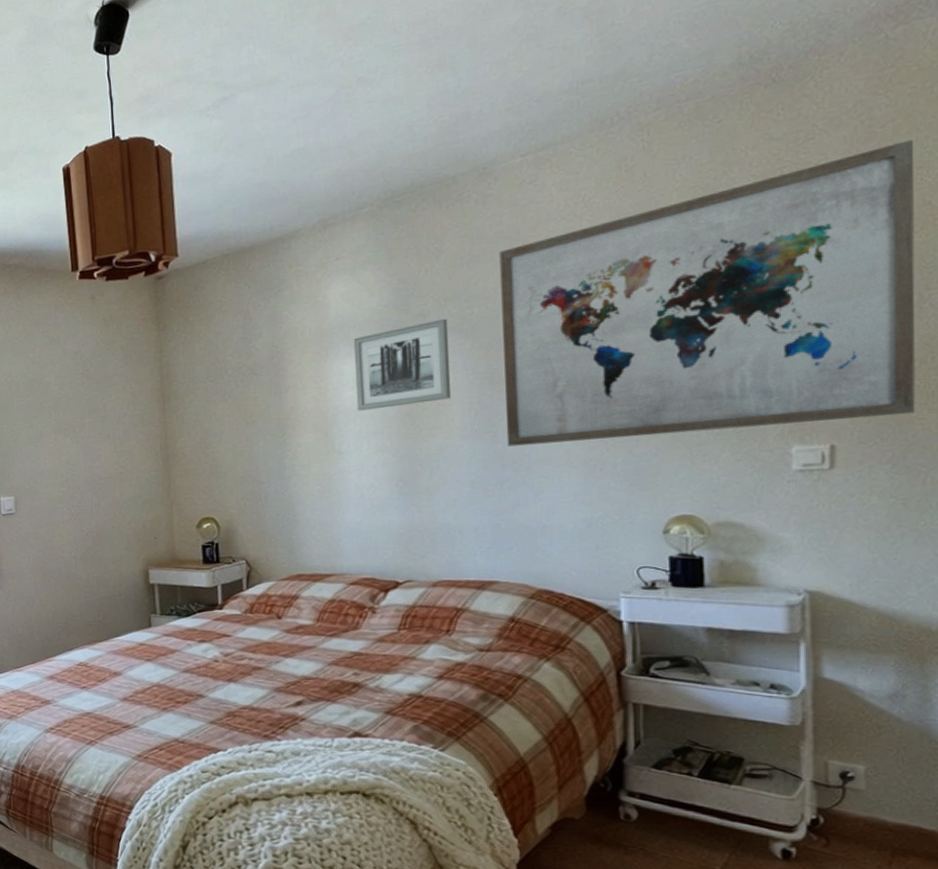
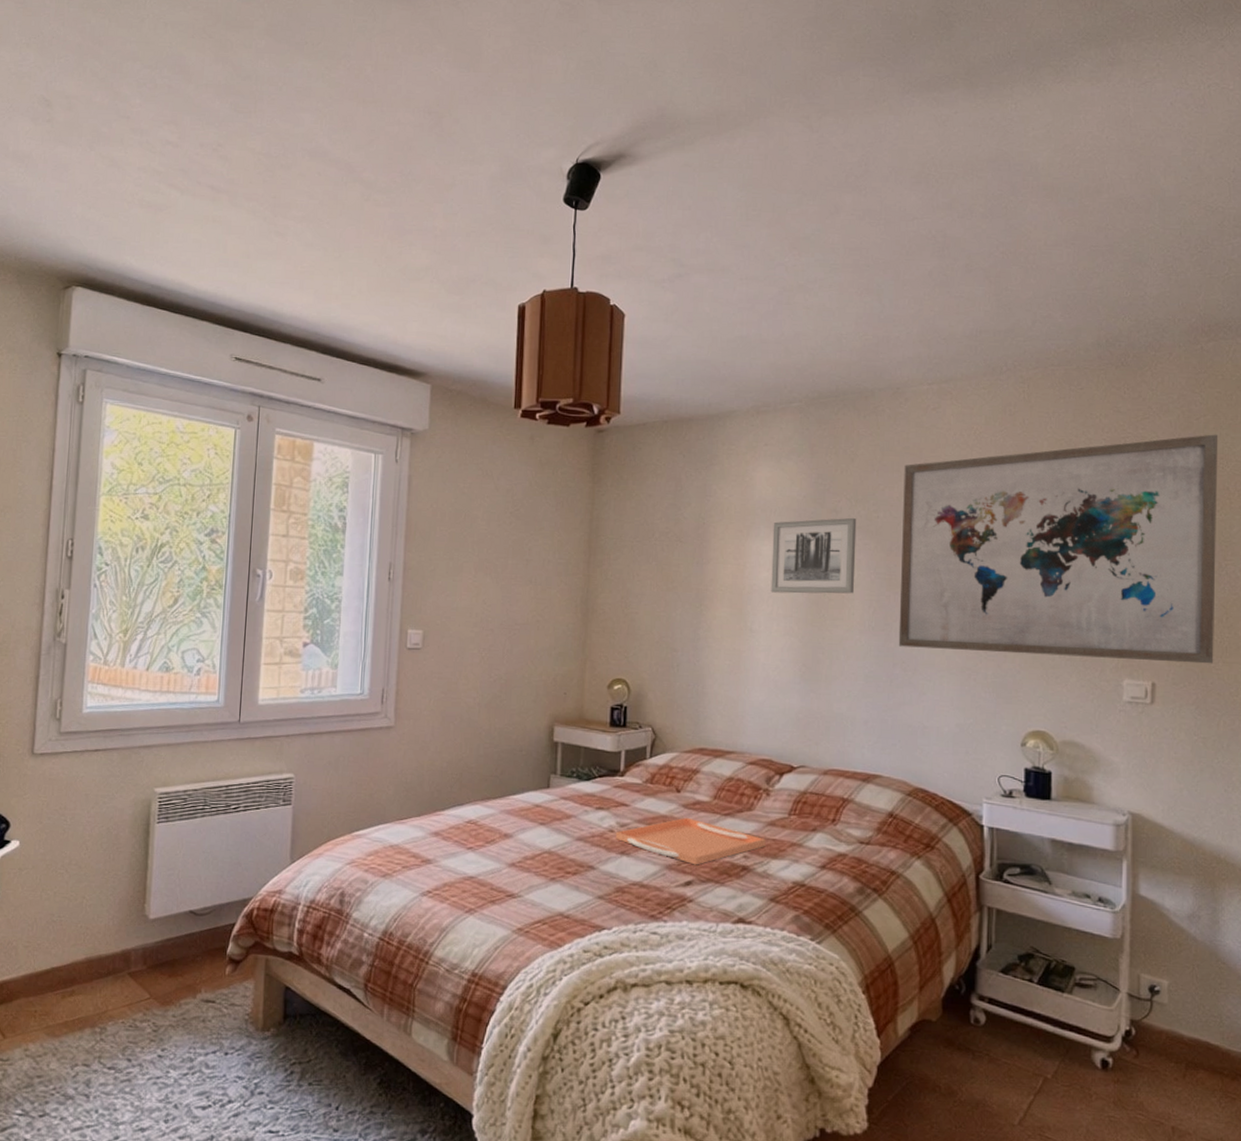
serving tray: none [220,641,376,686] -> present [615,817,766,865]

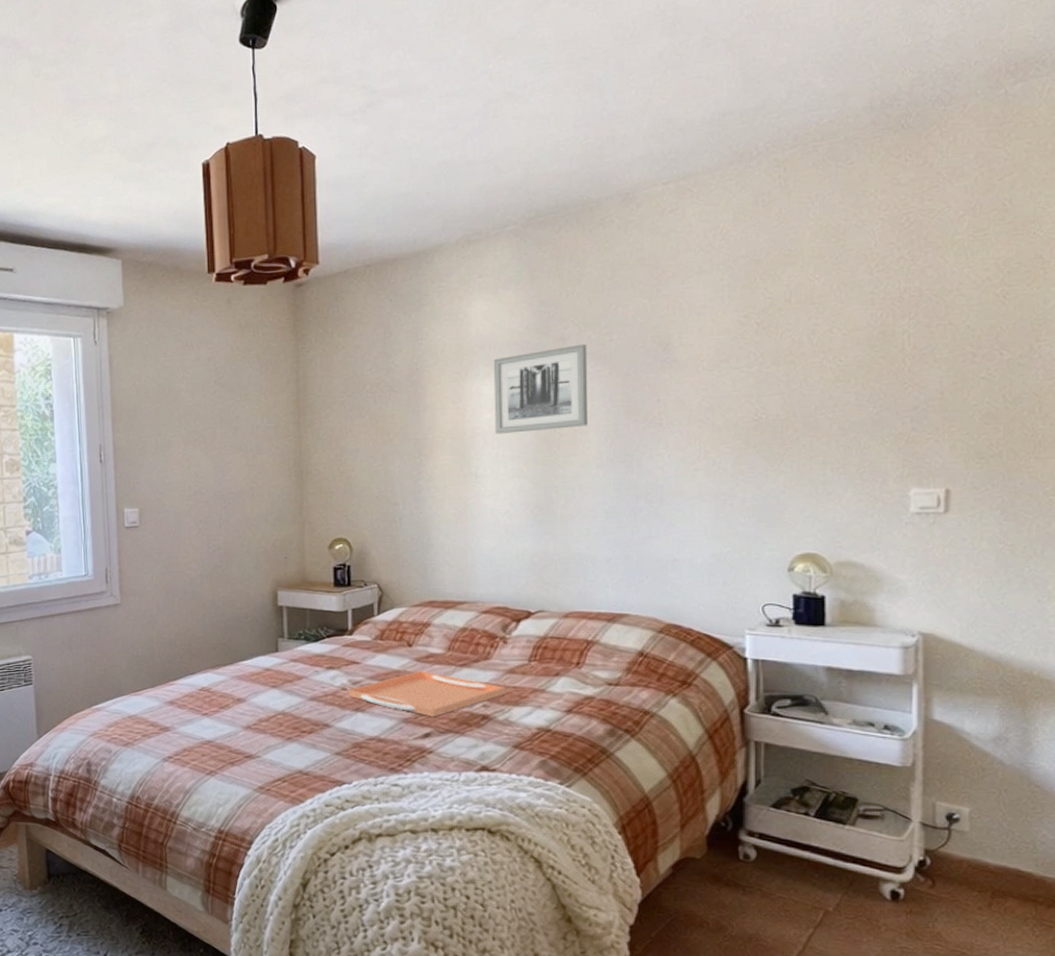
wall art: present [898,434,1219,664] -> none [639,194,1029,477]

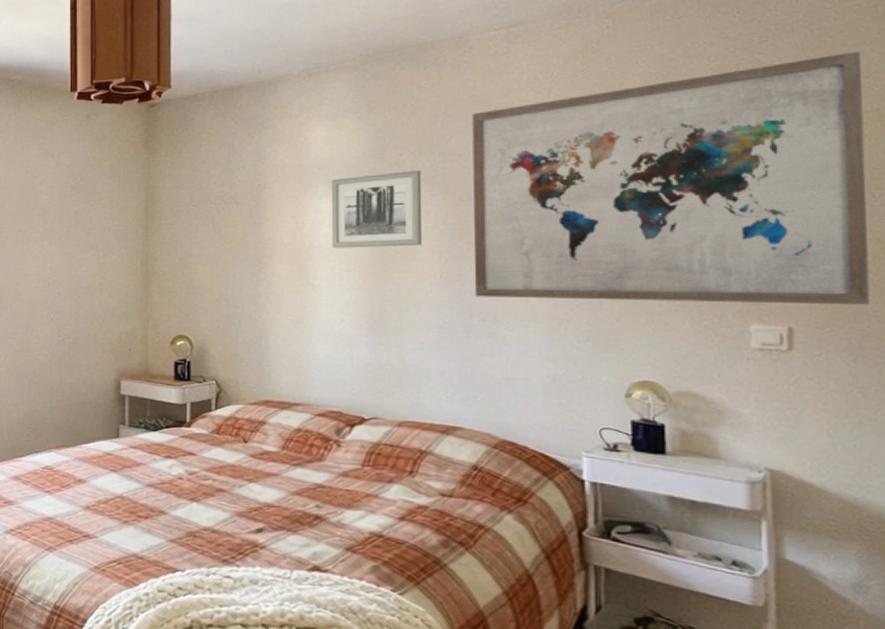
serving tray: present [348,670,506,717] -> none [184,466,339,513]
wall art: none [639,194,1029,477] -> present [472,51,870,306]

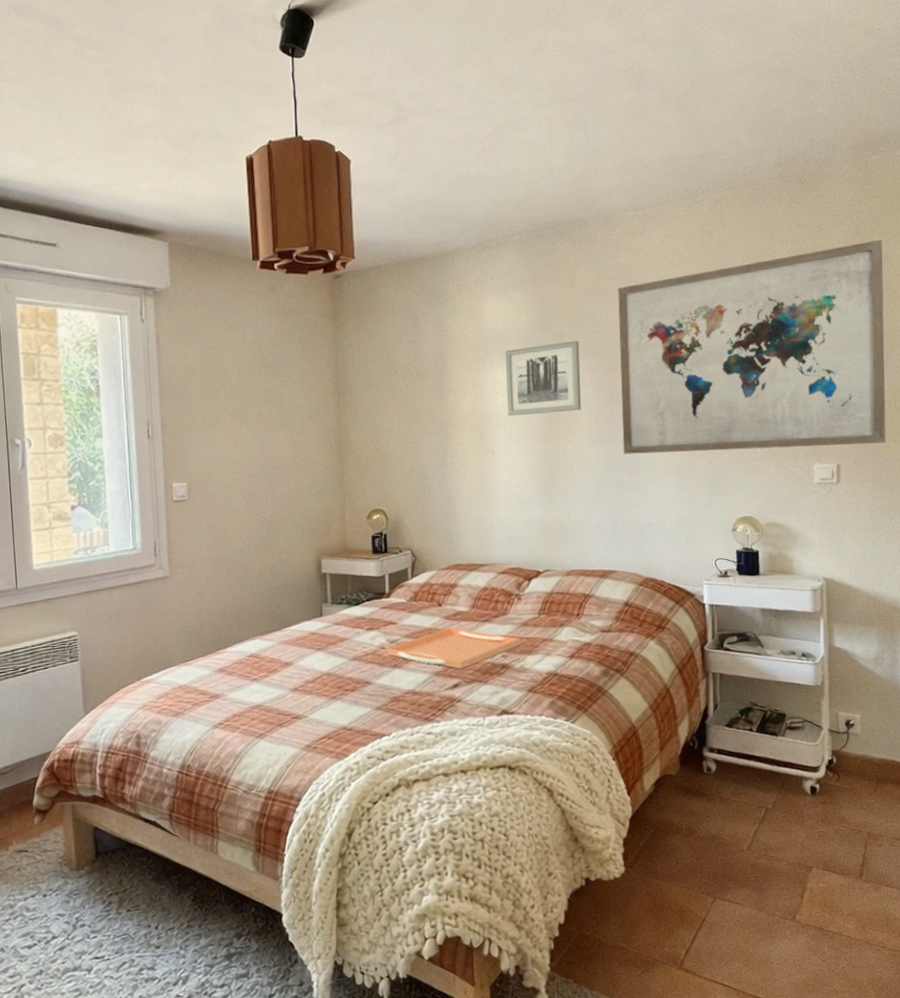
serving tray: none [184,466,339,513] -> present [386,627,521,669]

